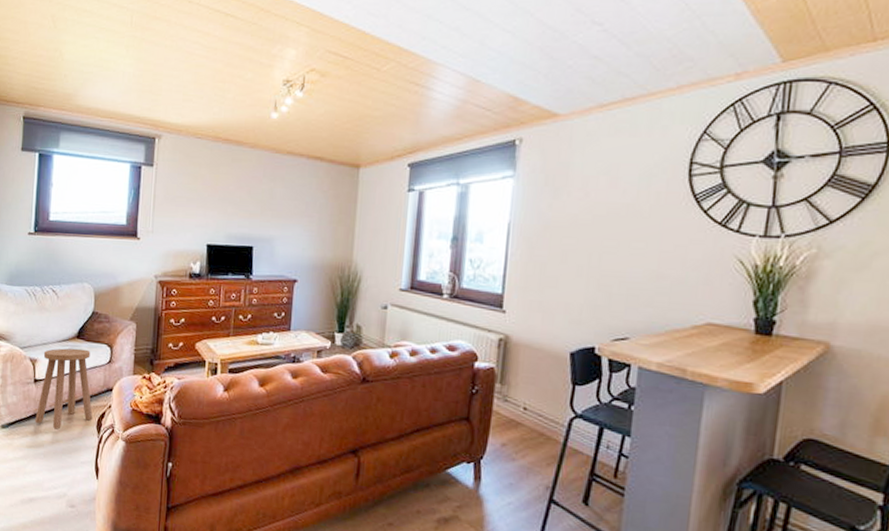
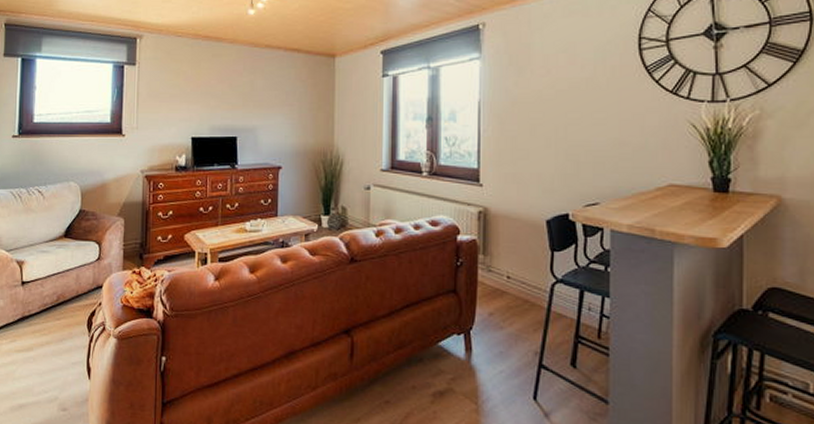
stool: present [35,348,93,430] -> none [23,247,83,331]

